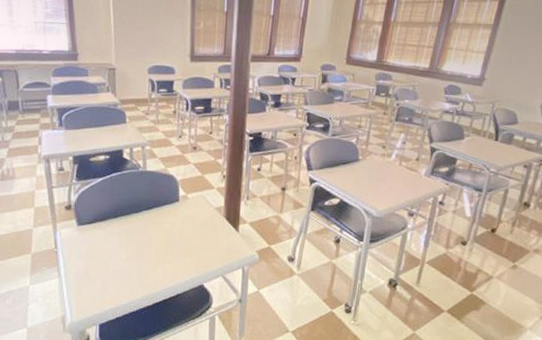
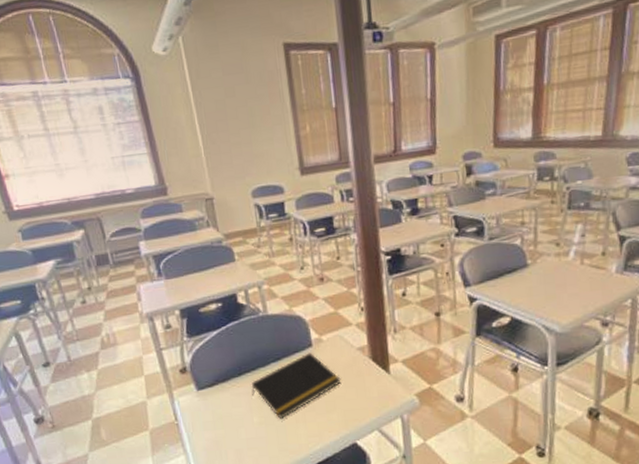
notepad: none [123,206,199,257] -> present [251,352,341,419]

